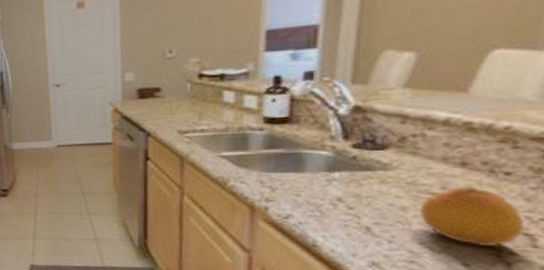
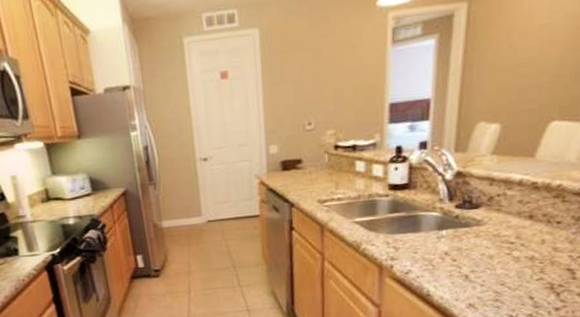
fruit: present [419,186,523,246] -> none [501,234,568,282]

